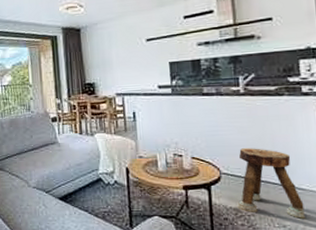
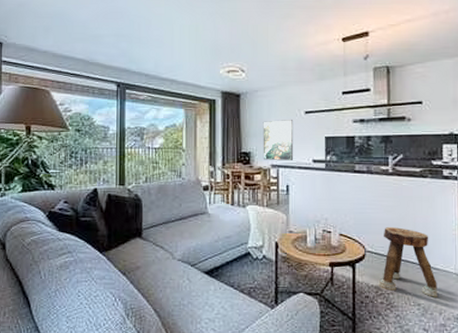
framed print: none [104,48,138,89] -> present [263,120,294,160]

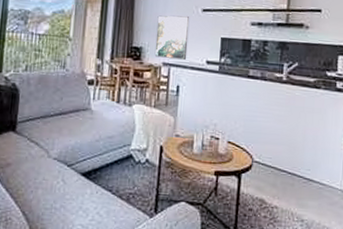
stool: present [378,227,437,297] -> none [263,137,322,214]

